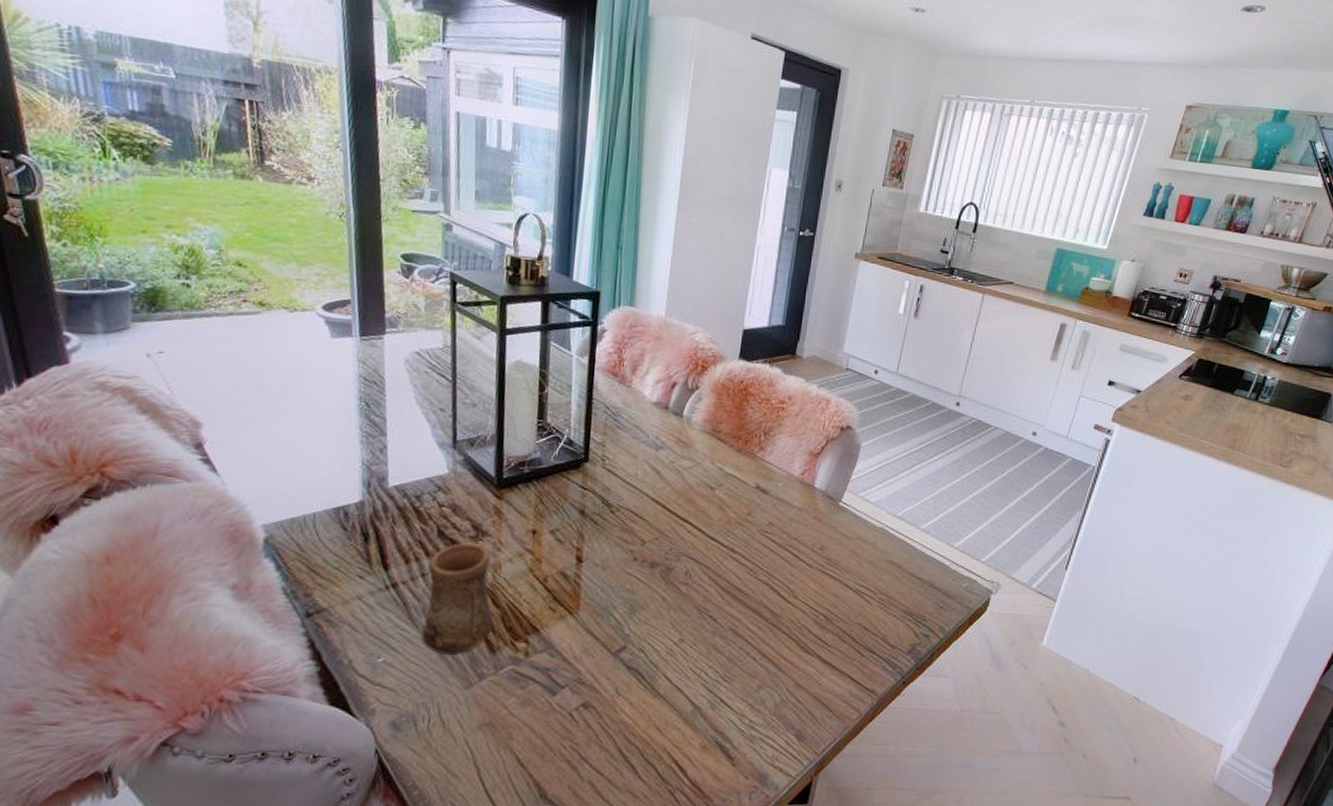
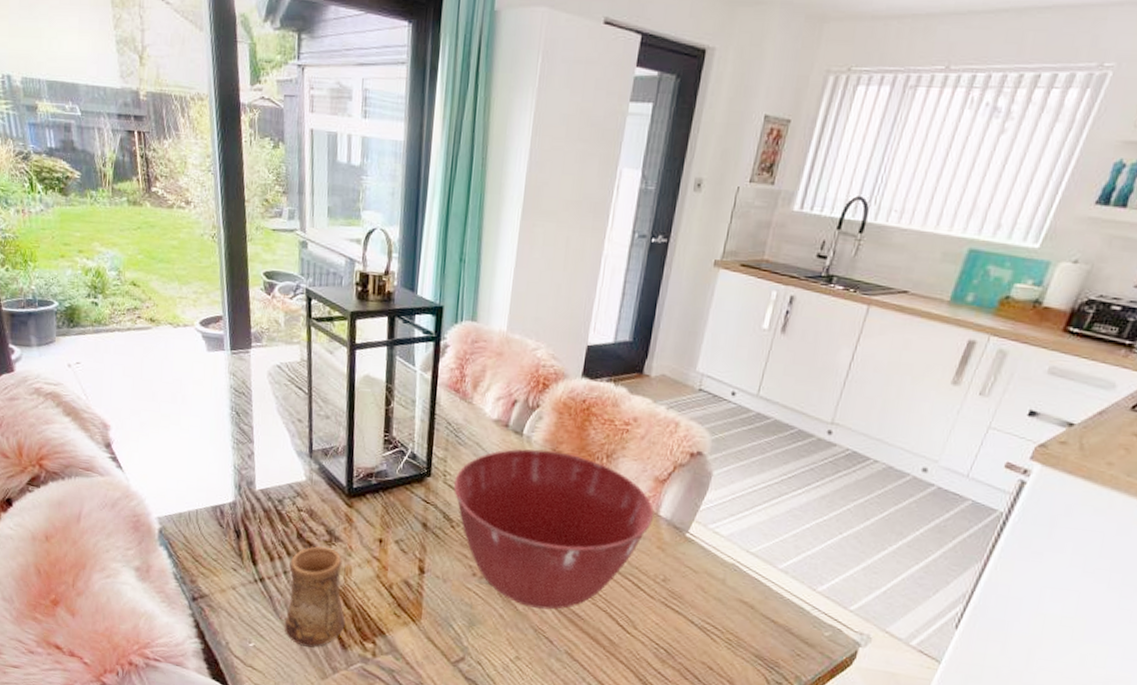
mixing bowl: none [612,429,810,588] -> present [453,448,654,610]

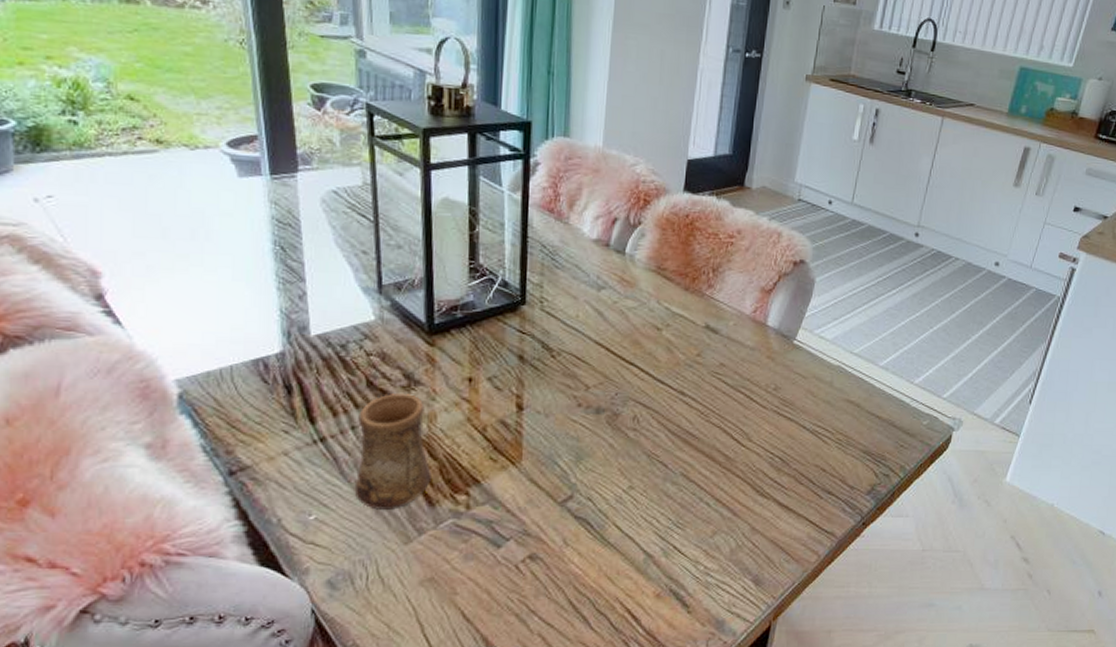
mixing bowl: present [453,448,654,610] -> none [551,267,762,433]

